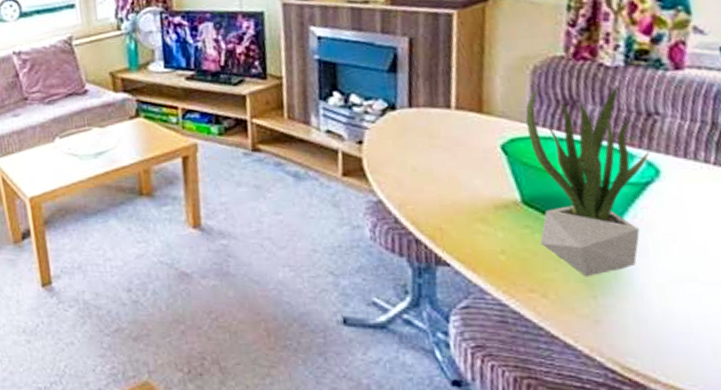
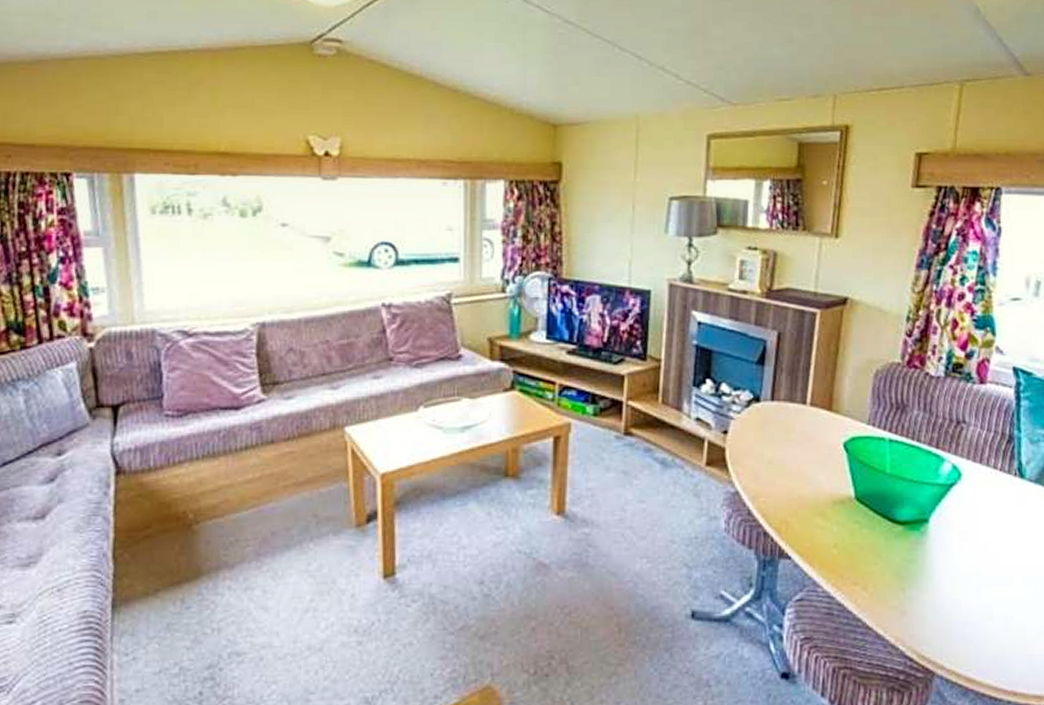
potted plant: present [525,86,650,277] -> none [866,391,956,571]

